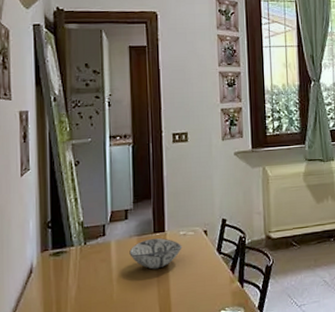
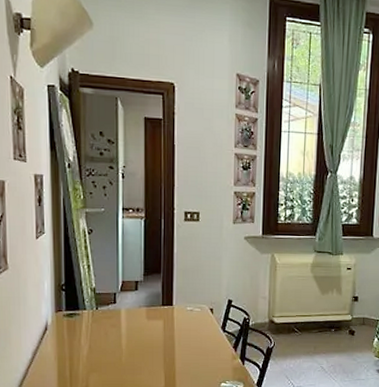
decorative bowl: present [129,238,182,270] -> none [138,310,189,339]

